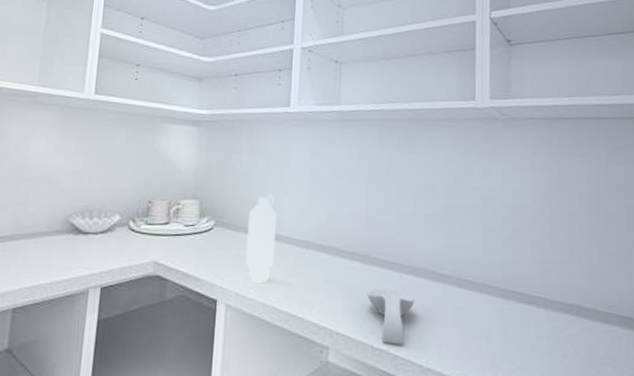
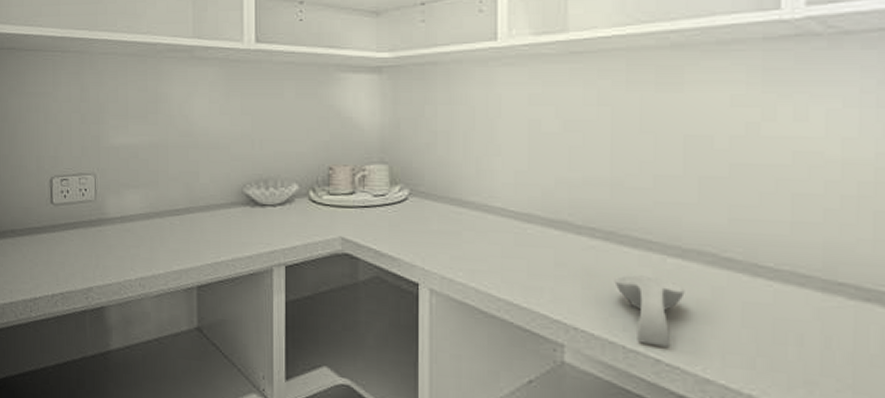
canister: present [246,194,276,283] -> none [451,155,486,264]

